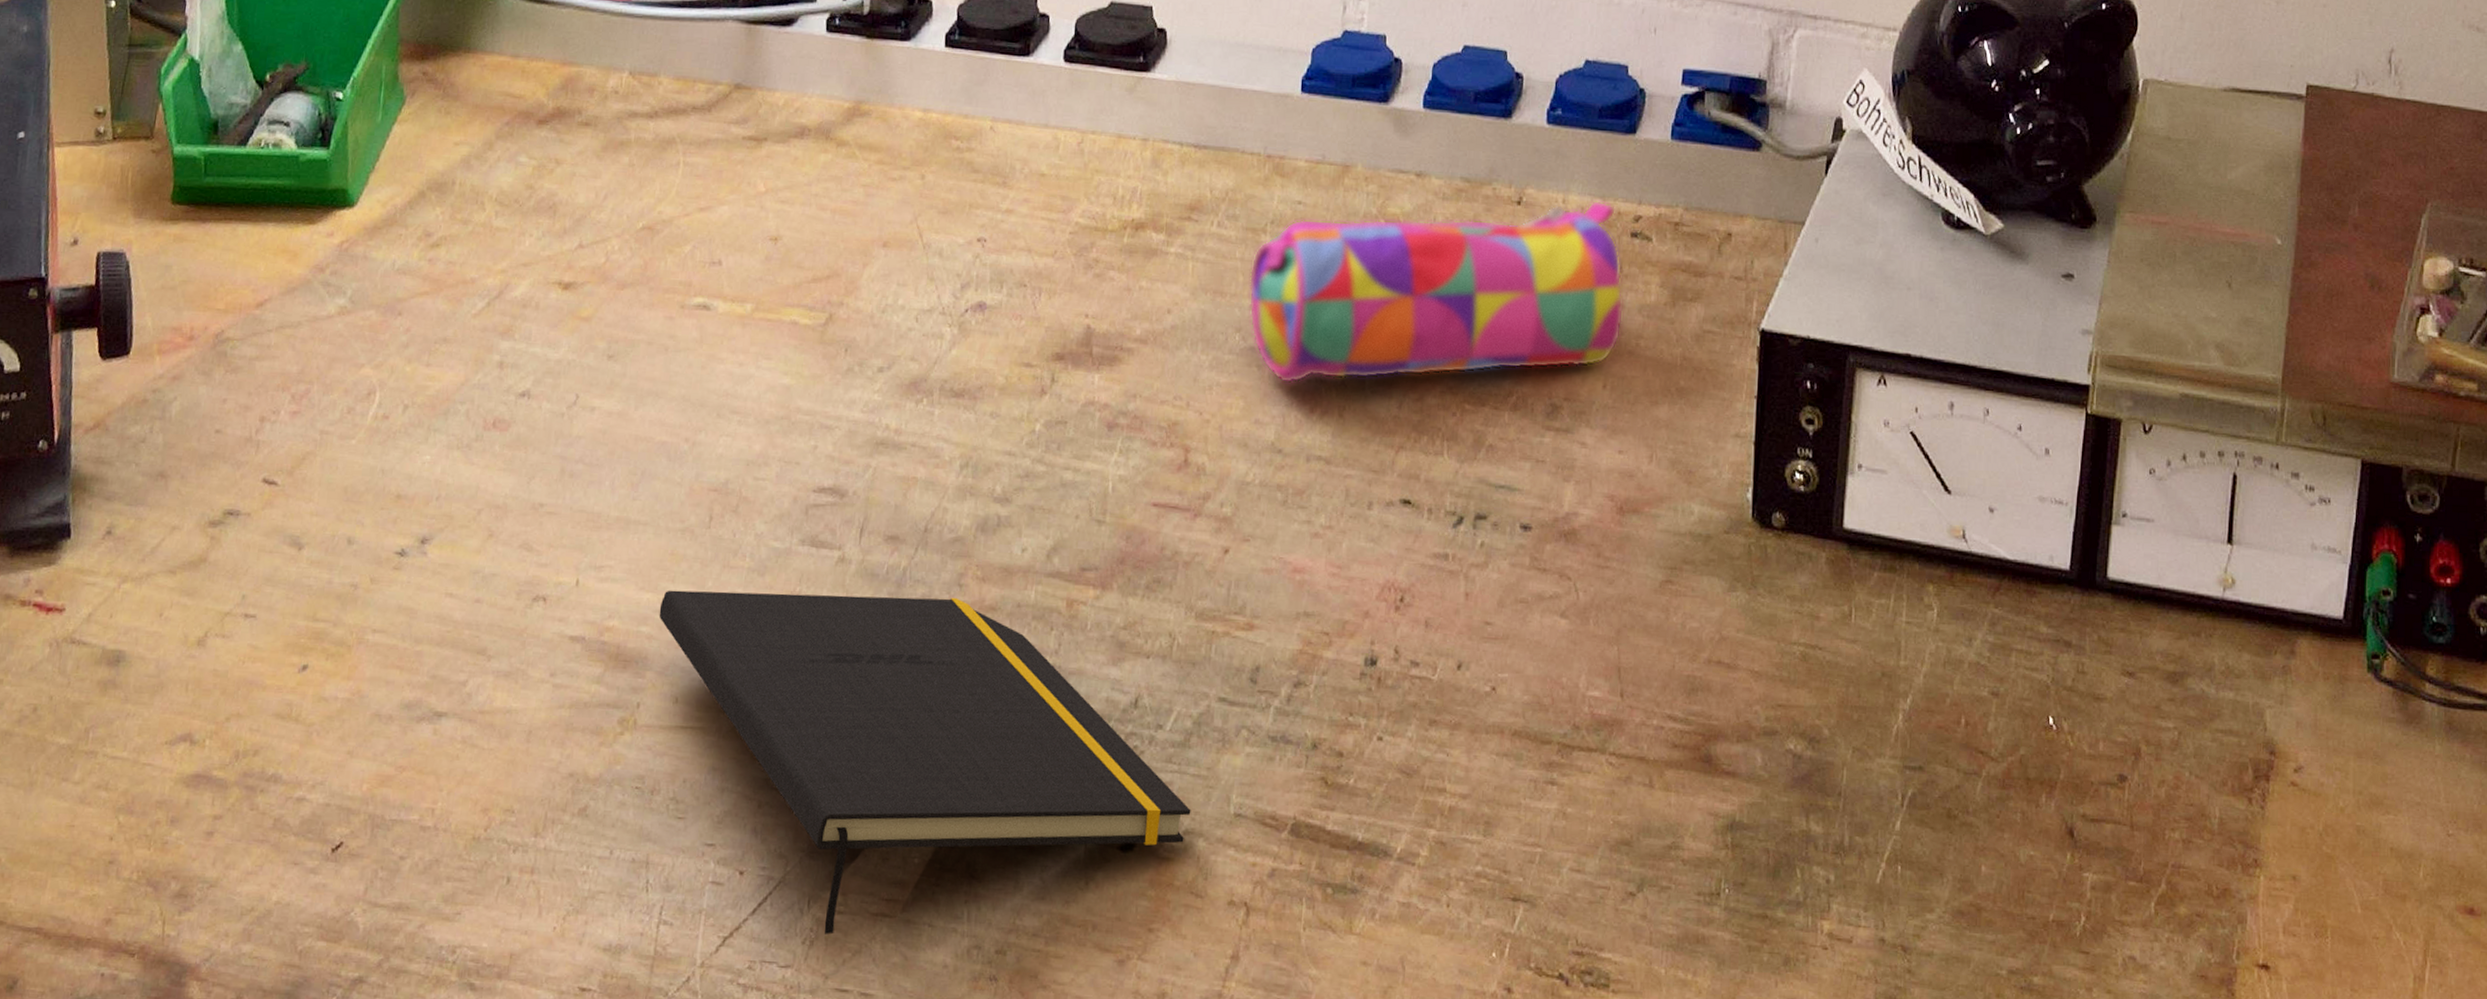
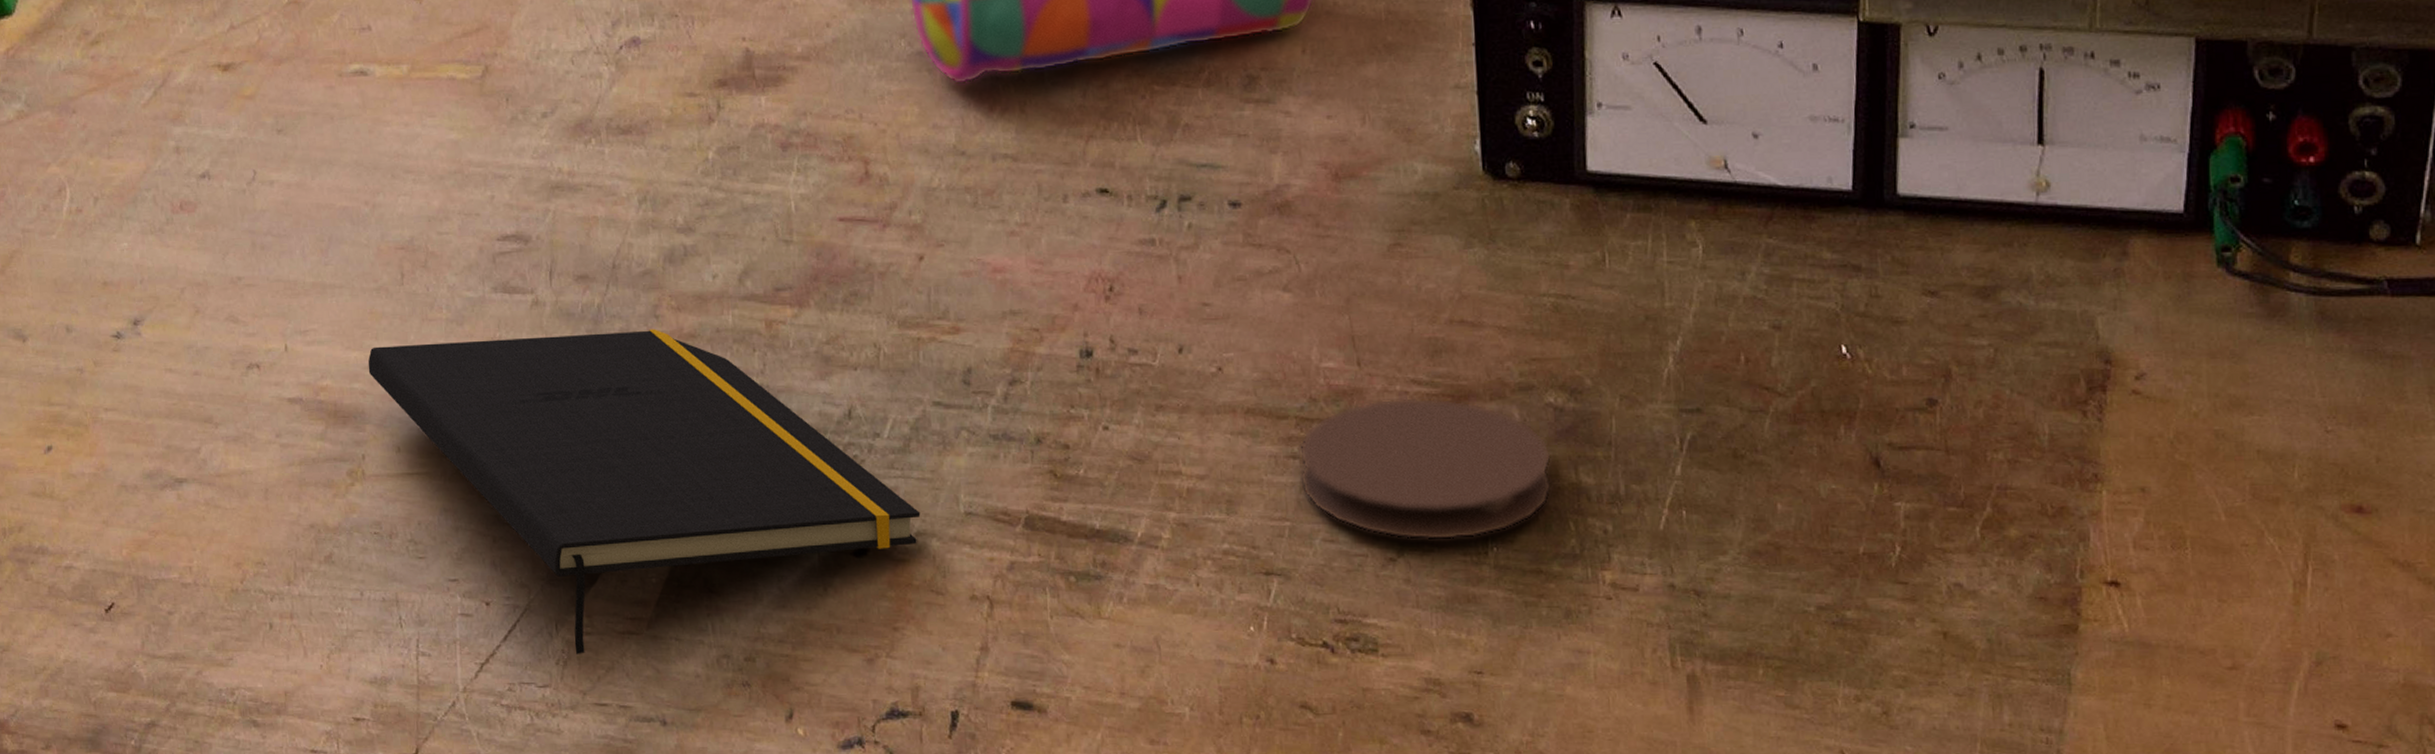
coaster: none [1555,732,1787,879] -> present [1298,397,1553,541]

